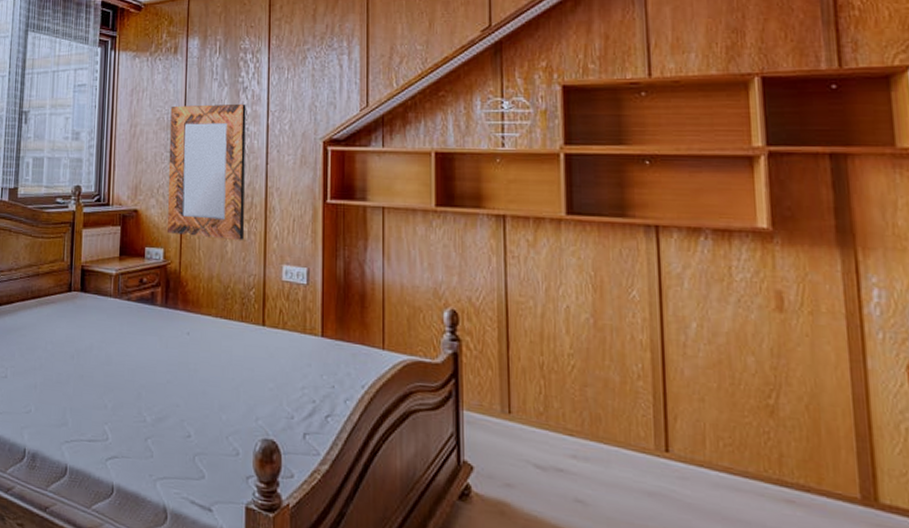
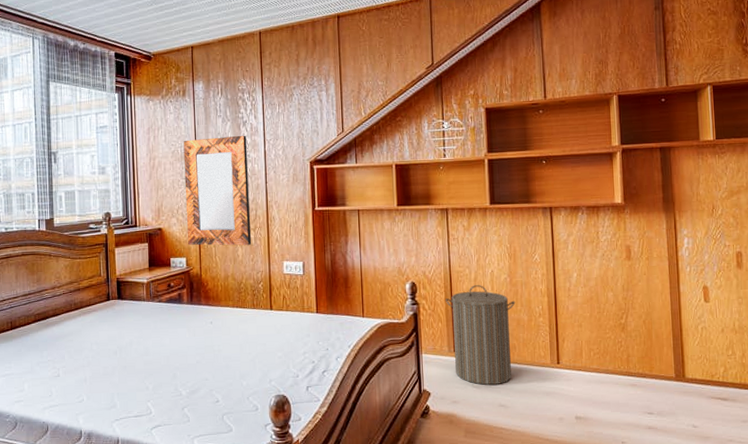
laundry hamper: none [499,323,602,470] -> present [446,285,516,386]

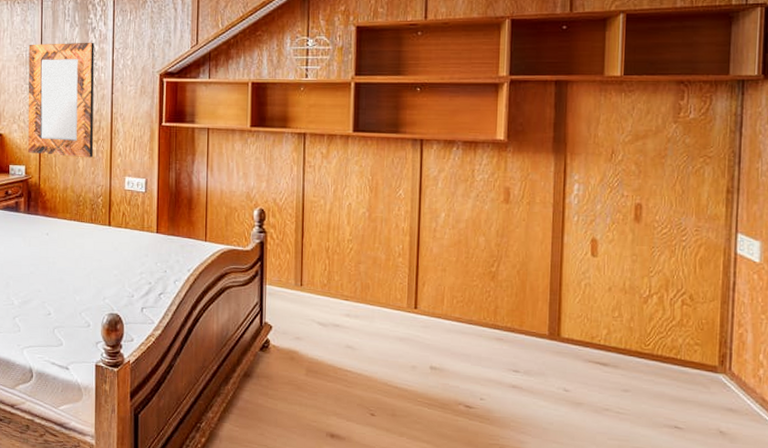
laundry hamper: present [446,285,516,386] -> none [296,217,373,325]

